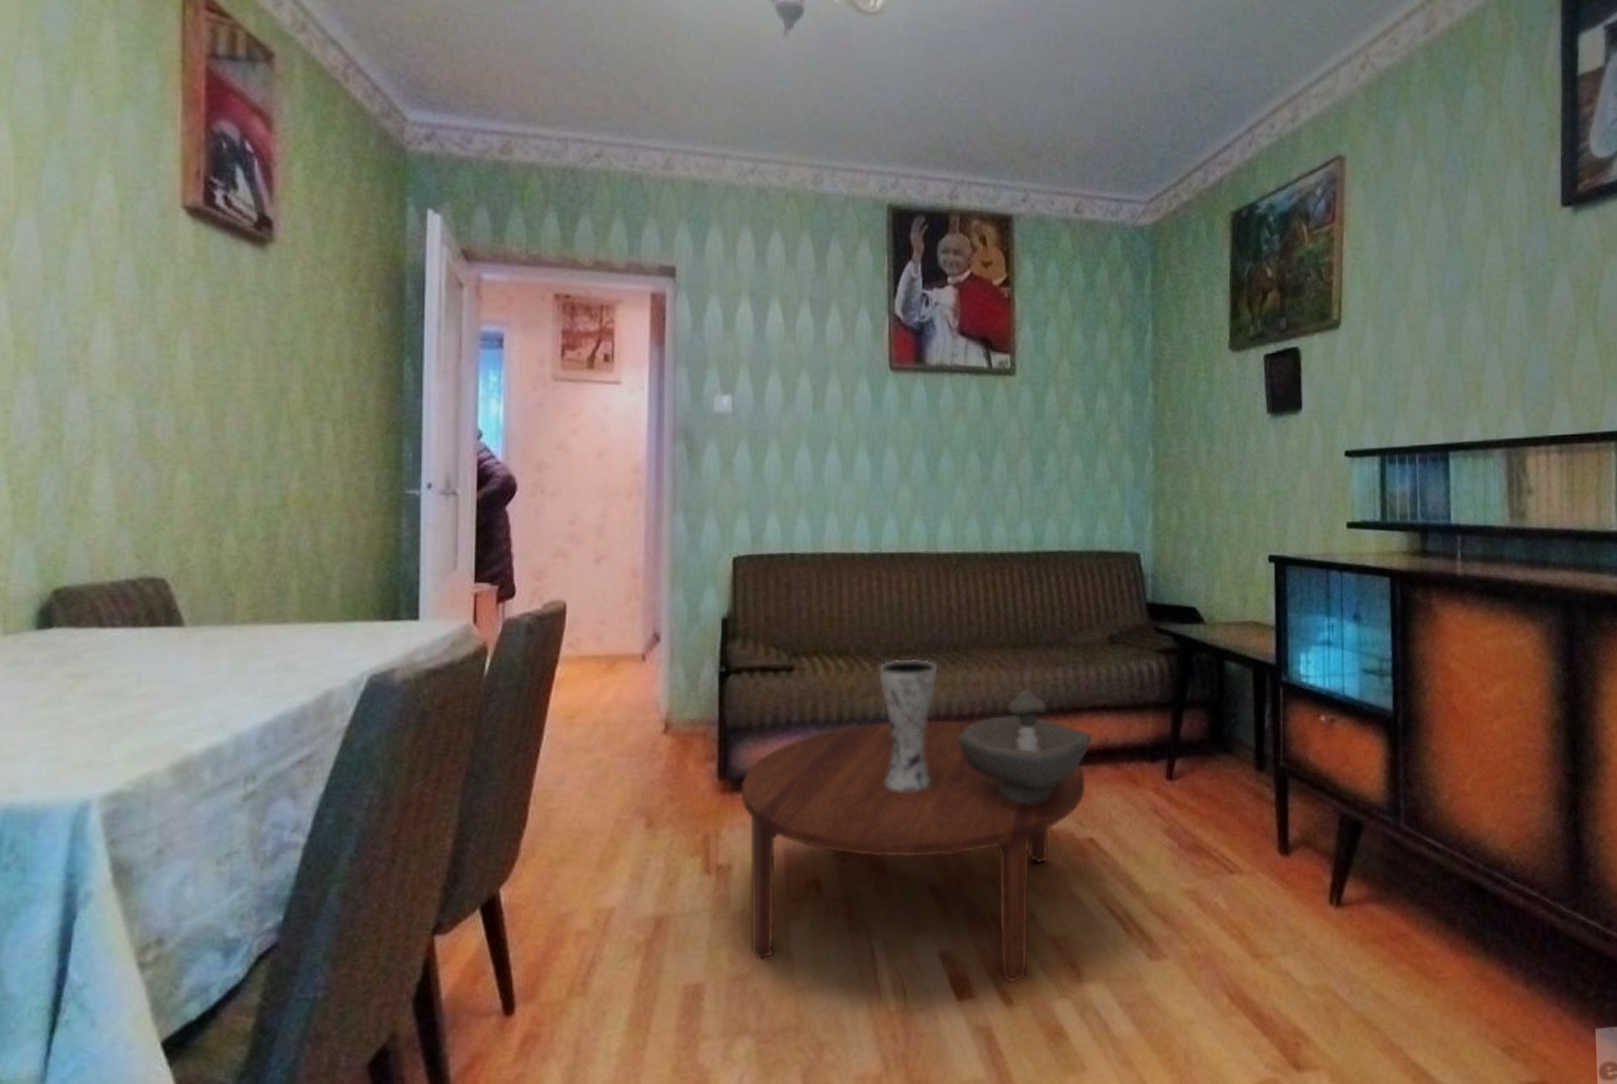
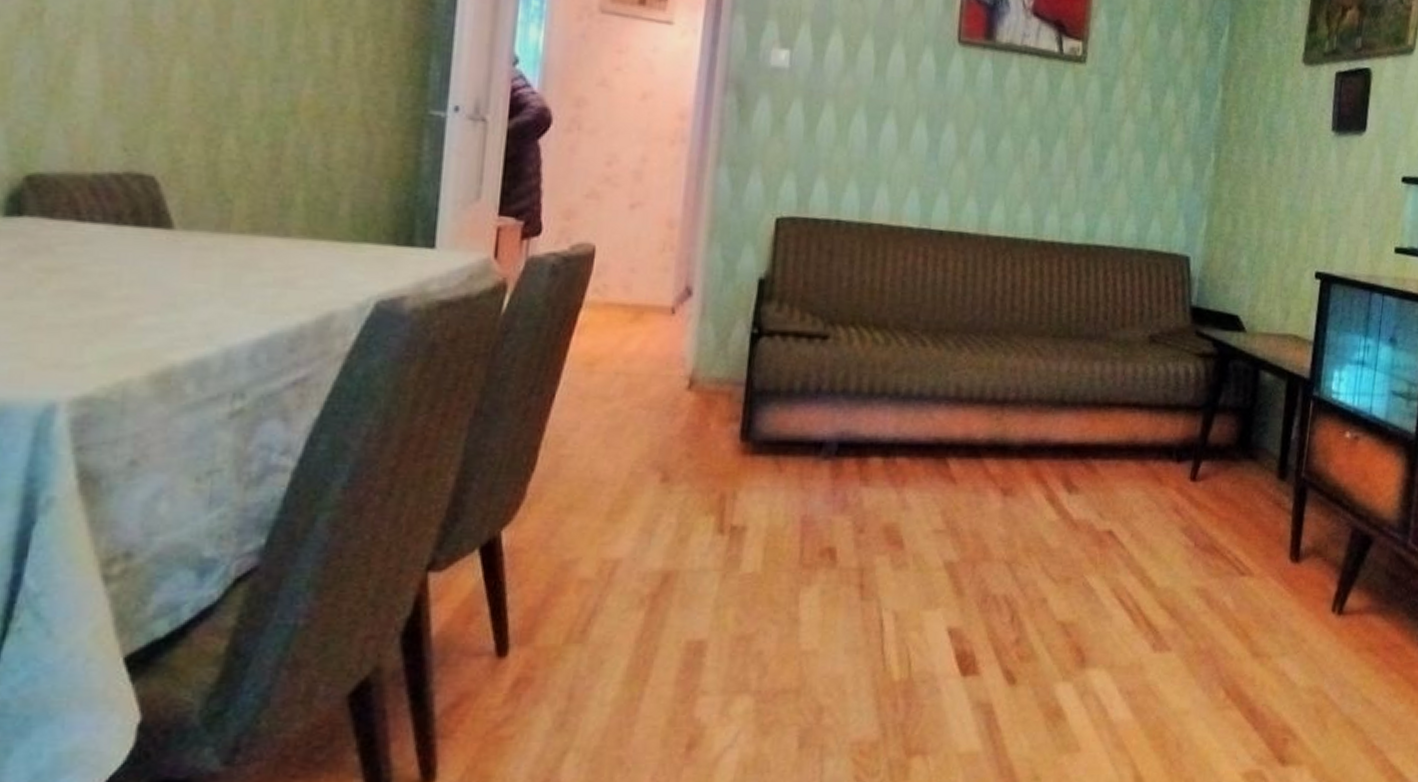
coffee table: present [742,720,1086,983] -> none [759,398,1111,662]
vase: present [879,659,938,792] -> none [910,337,976,470]
decorative bowl: present [958,687,1093,804] -> none [988,378,1123,492]

